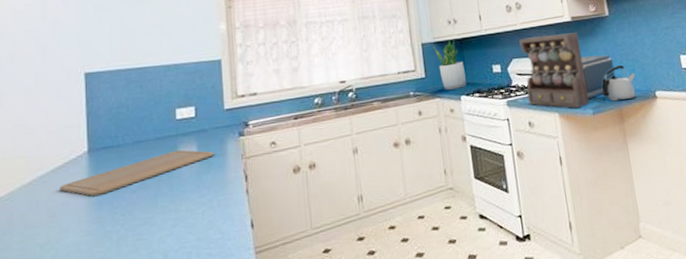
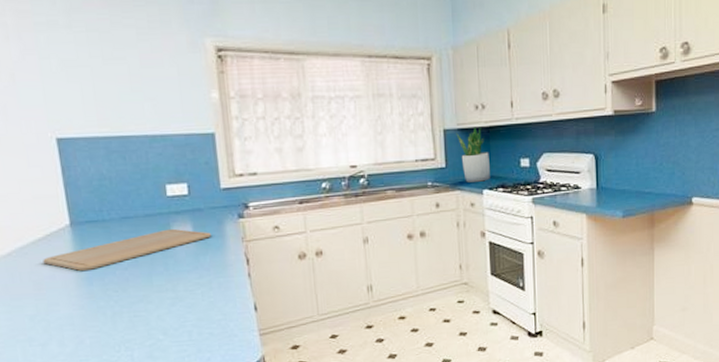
spice rack: present [519,32,590,109] -> none [553,128,621,211]
toaster: present [580,55,616,100] -> none [617,155,653,202]
kettle: present [602,65,637,102] -> none [635,168,674,205]

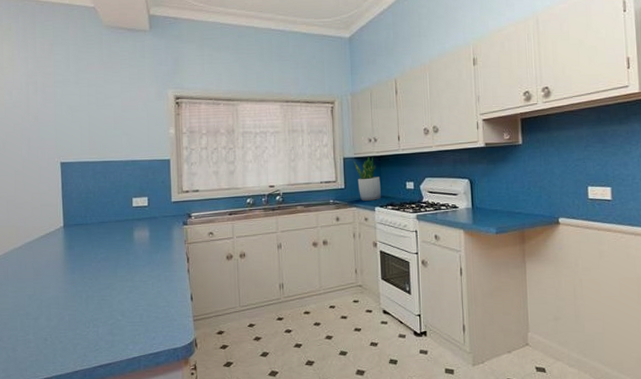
chopping board: present [43,228,211,271] -> none [42,232,162,262]

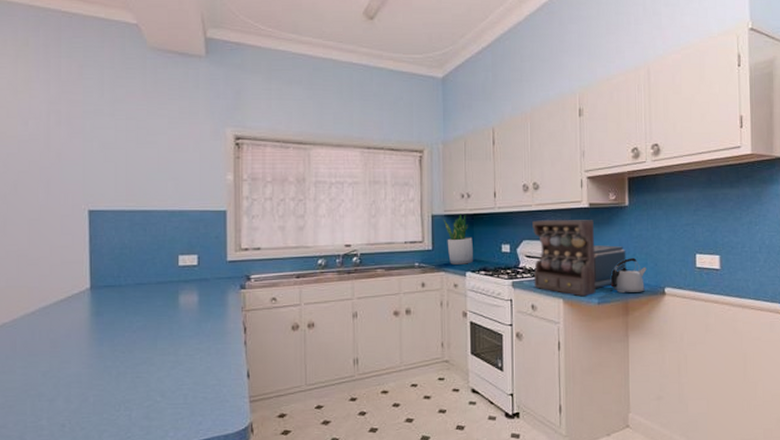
spice rack: none [433,158,494,227] -> present [532,220,596,297]
toaster: none [490,180,522,220] -> present [593,245,626,289]
kettle: none [507,191,541,224] -> present [610,258,647,294]

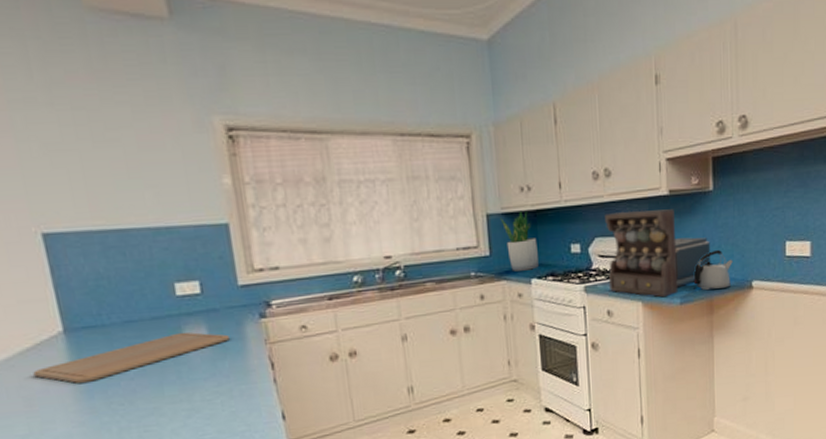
chopping board: none [62,296,214,331] -> present [33,332,230,383]

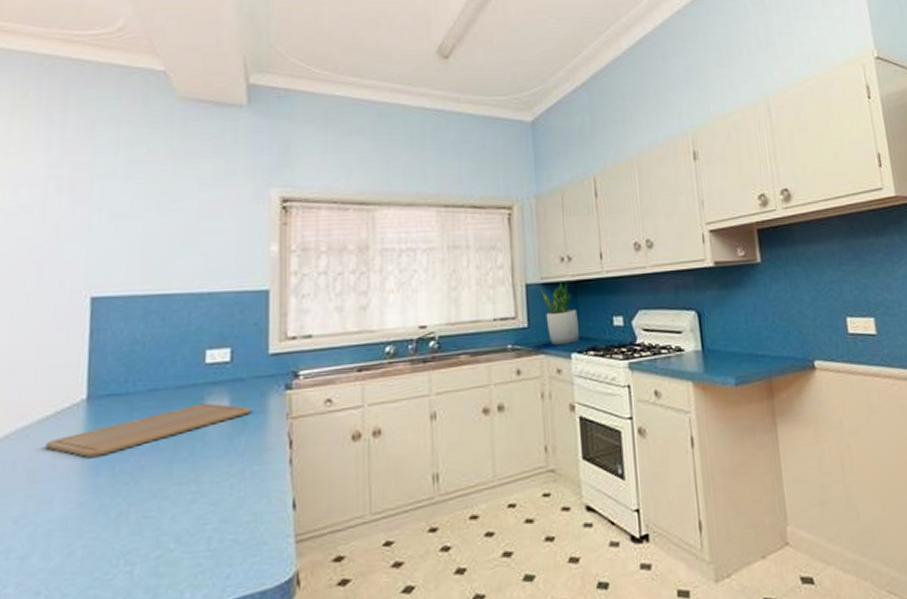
spice rack: present [605,209,678,298] -> none [648,281,732,378]
toaster: present [674,237,711,288] -> none [723,311,766,367]
kettle: present [693,250,733,291] -> none [748,326,790,371]

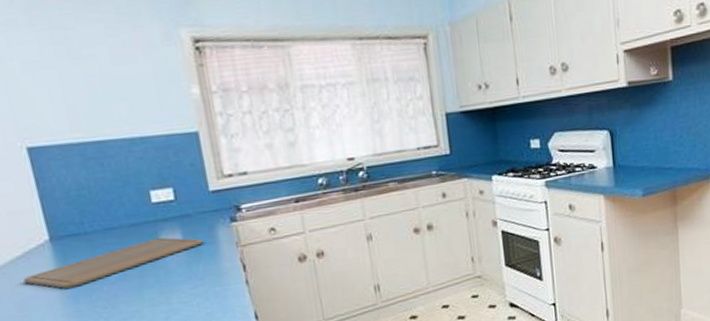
planter: present [540,281,579,345] -> none [459,108,499,169]

